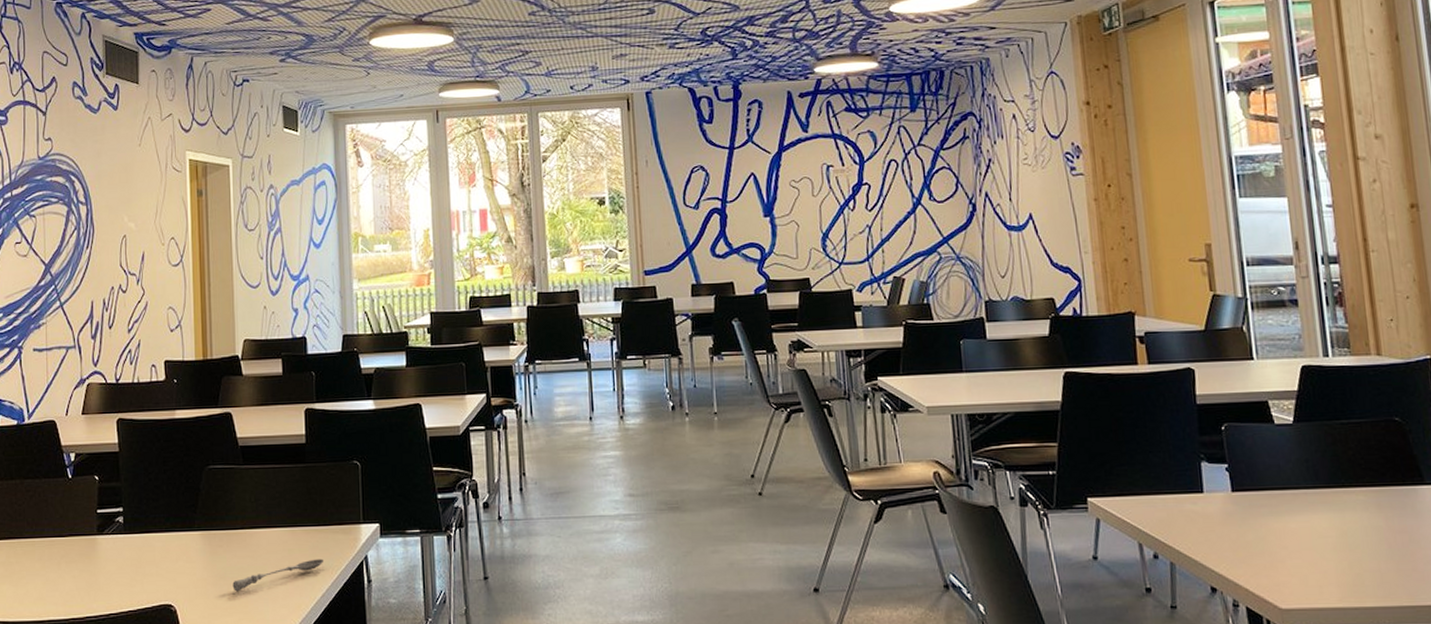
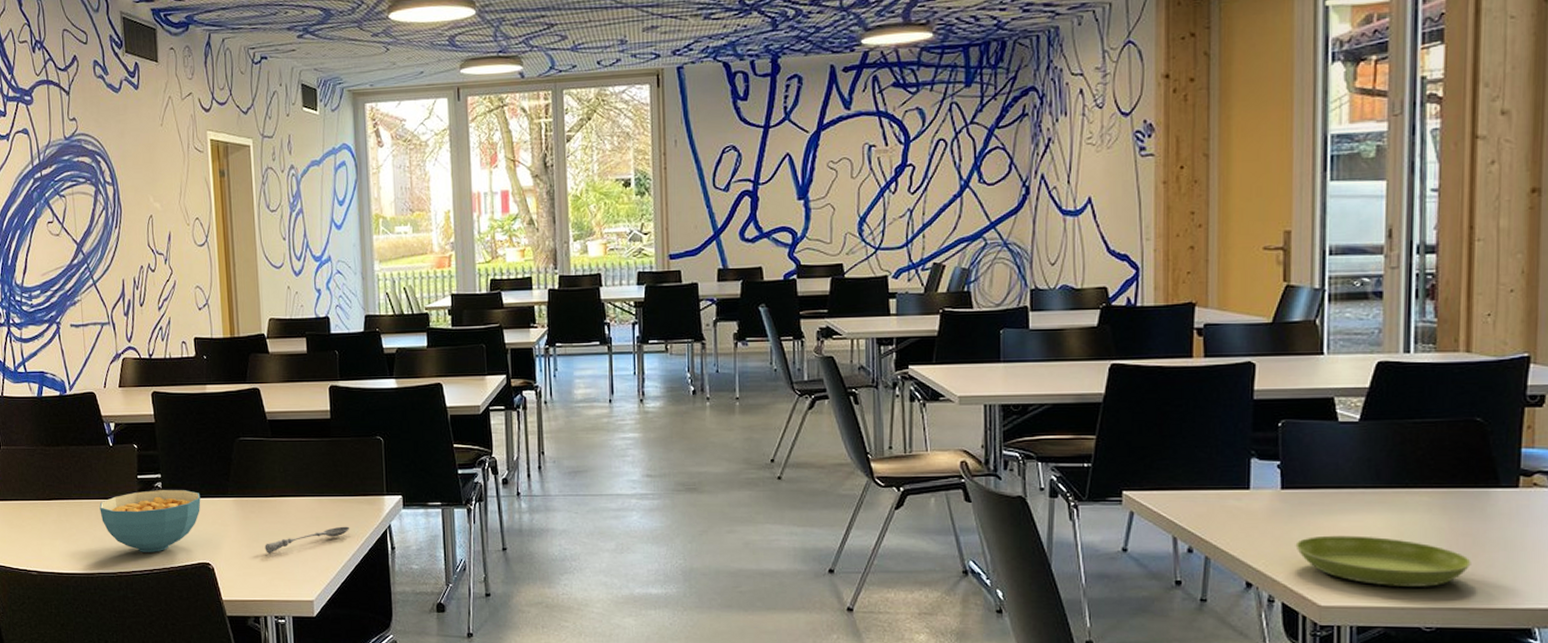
cereal bowl: none [54,524,165,595] -> present [99,490,201,552]
saucer: none [1251,536,1411,587] -> present [1295,535,1471,587]

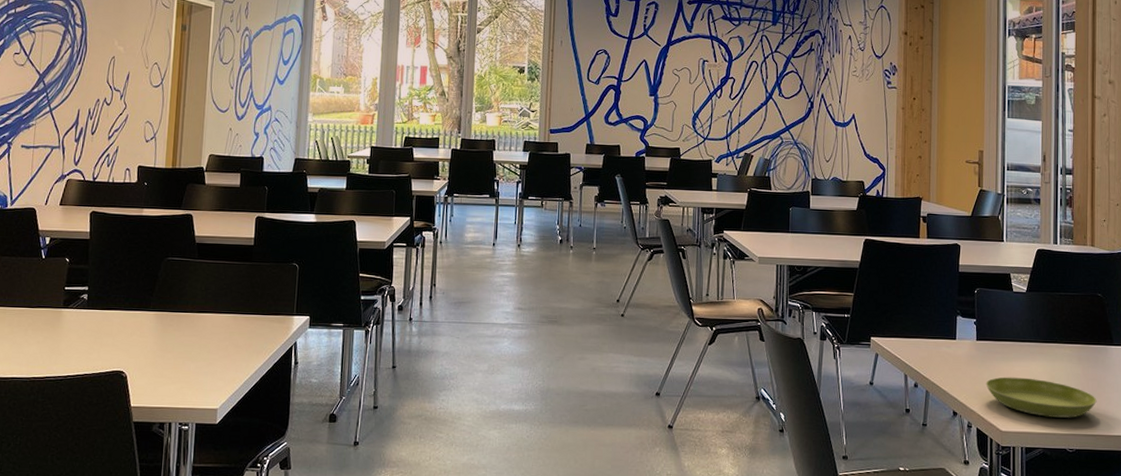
cereal bowl: present [99,490,201,552] -> none [22,301,124,360]
soupspoon: present [265,526,350,554] -> none [178,341,260,364]

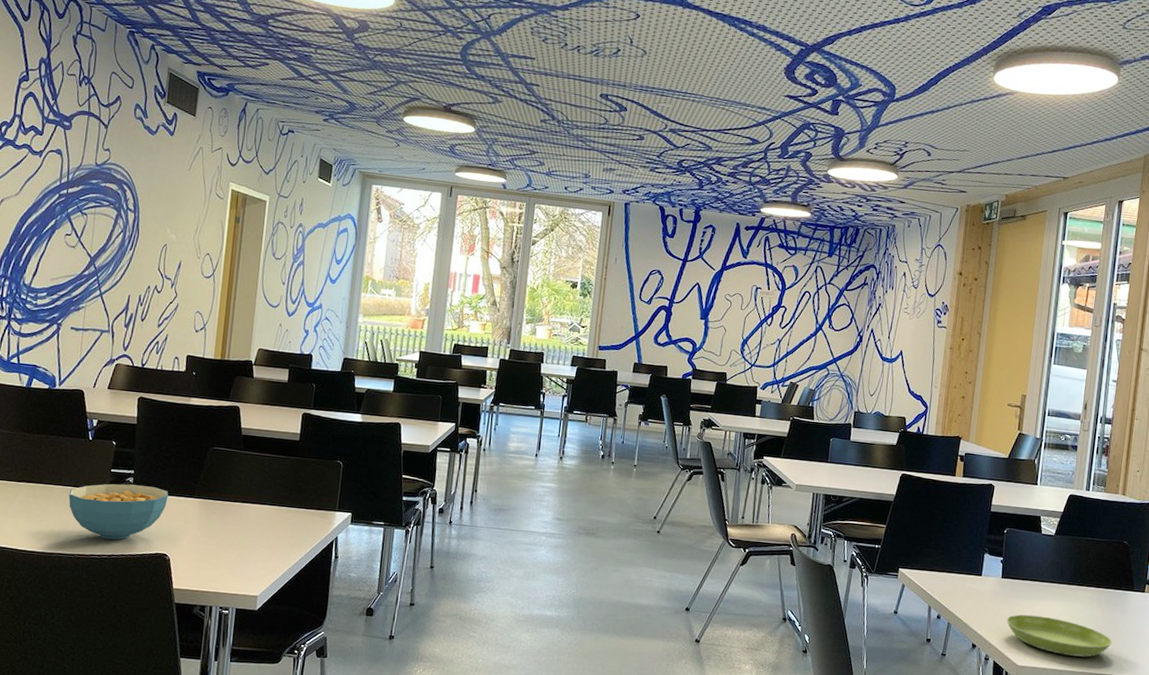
cereal bowl: none [22,301,124,360] -> present [68,483,169,540]

